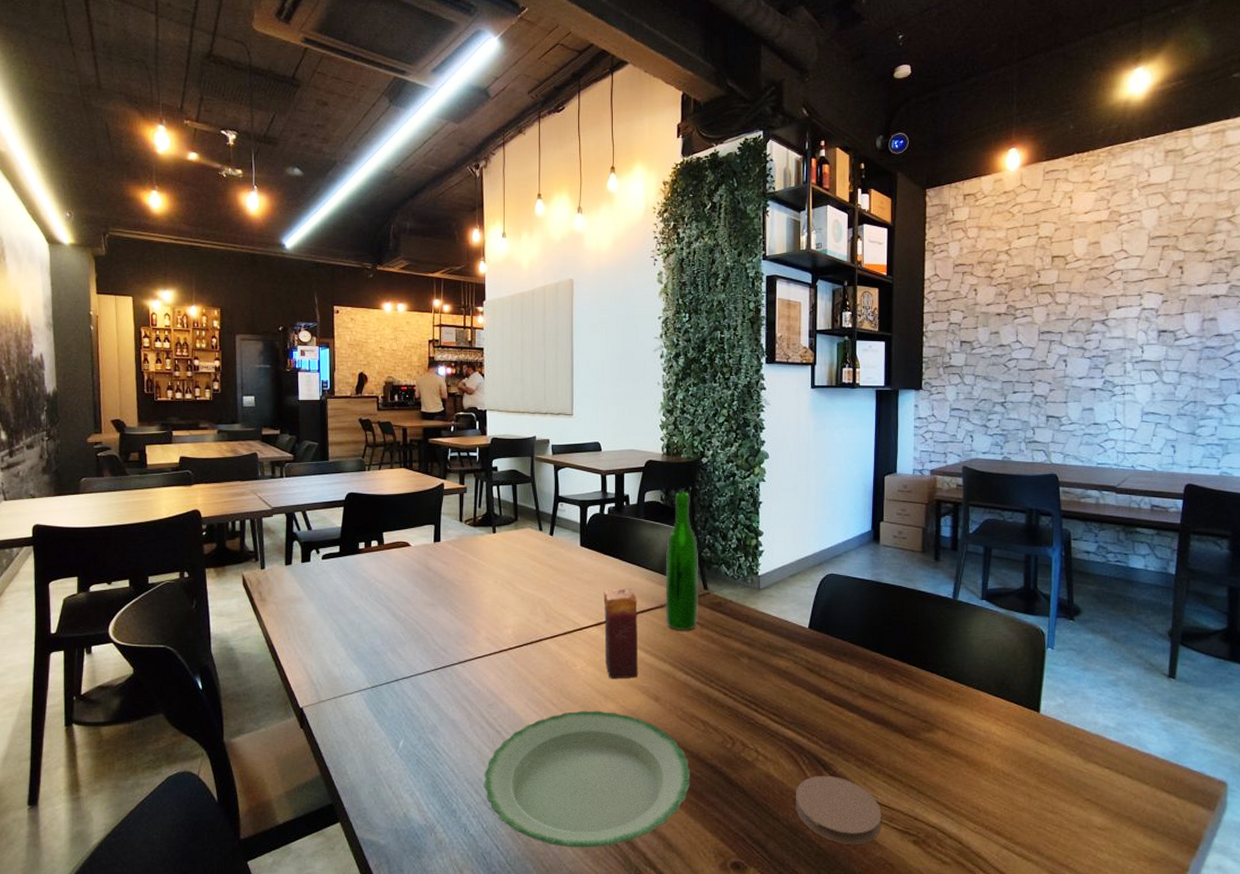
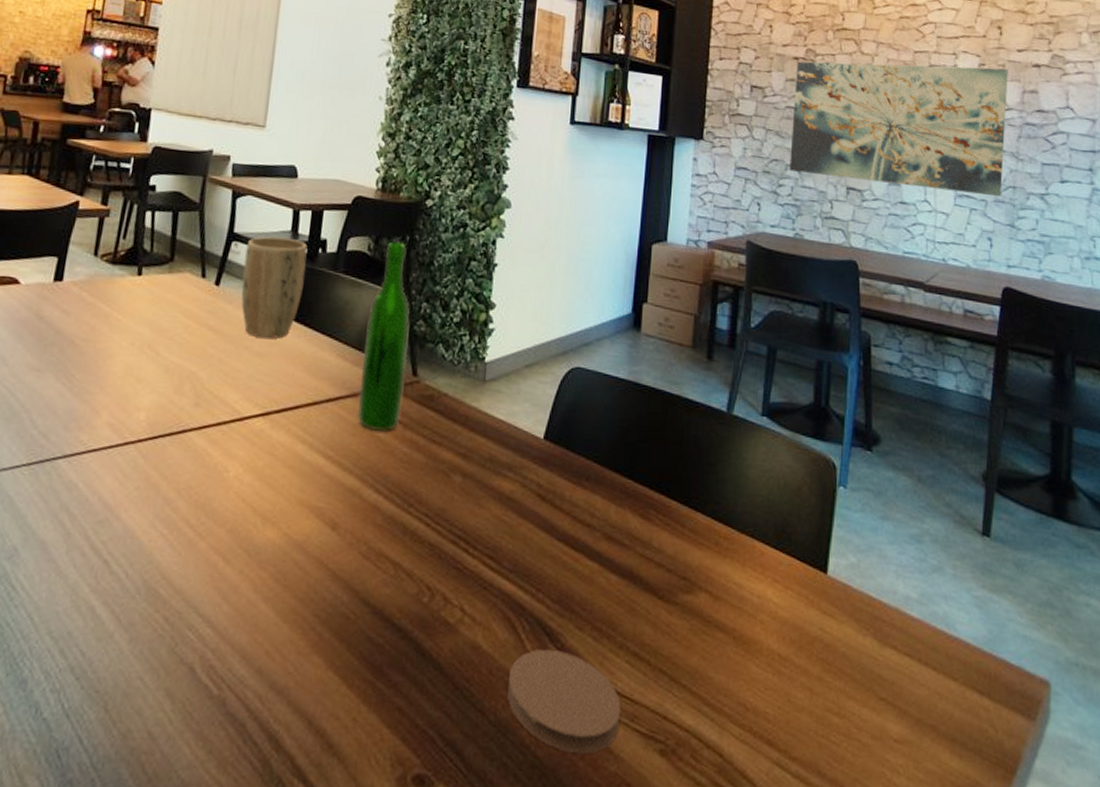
plate: present [484,710,690,848] -> none [73,537,369,747]
plant pot: none [569,496,616,571] -> present [241,236,308,340]
candle: present [603,589,638,679] -> none [269,366,323,495]
wall art: none [996,303,1189,411] -> present [789,61,1008,197]

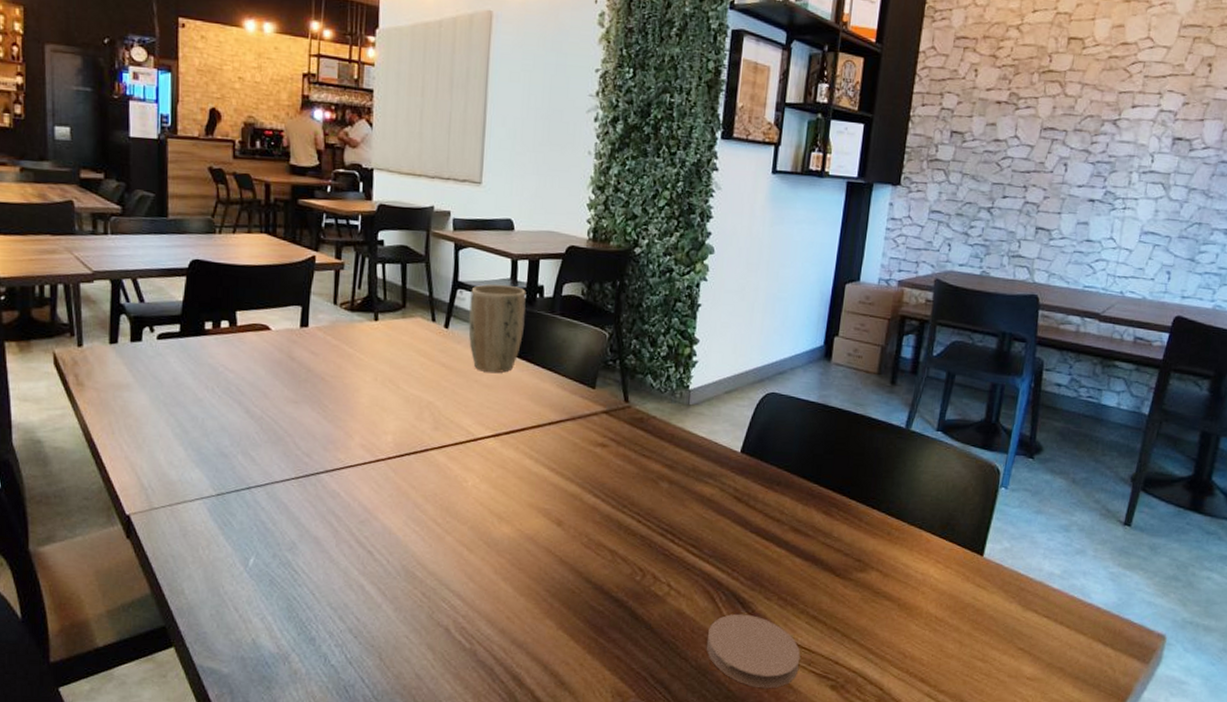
wine bottle: present [358,241,410,433] -> none [577,286,621,449]
wall art: present [789,61,1008,197] -> none [982,105,1212,233]

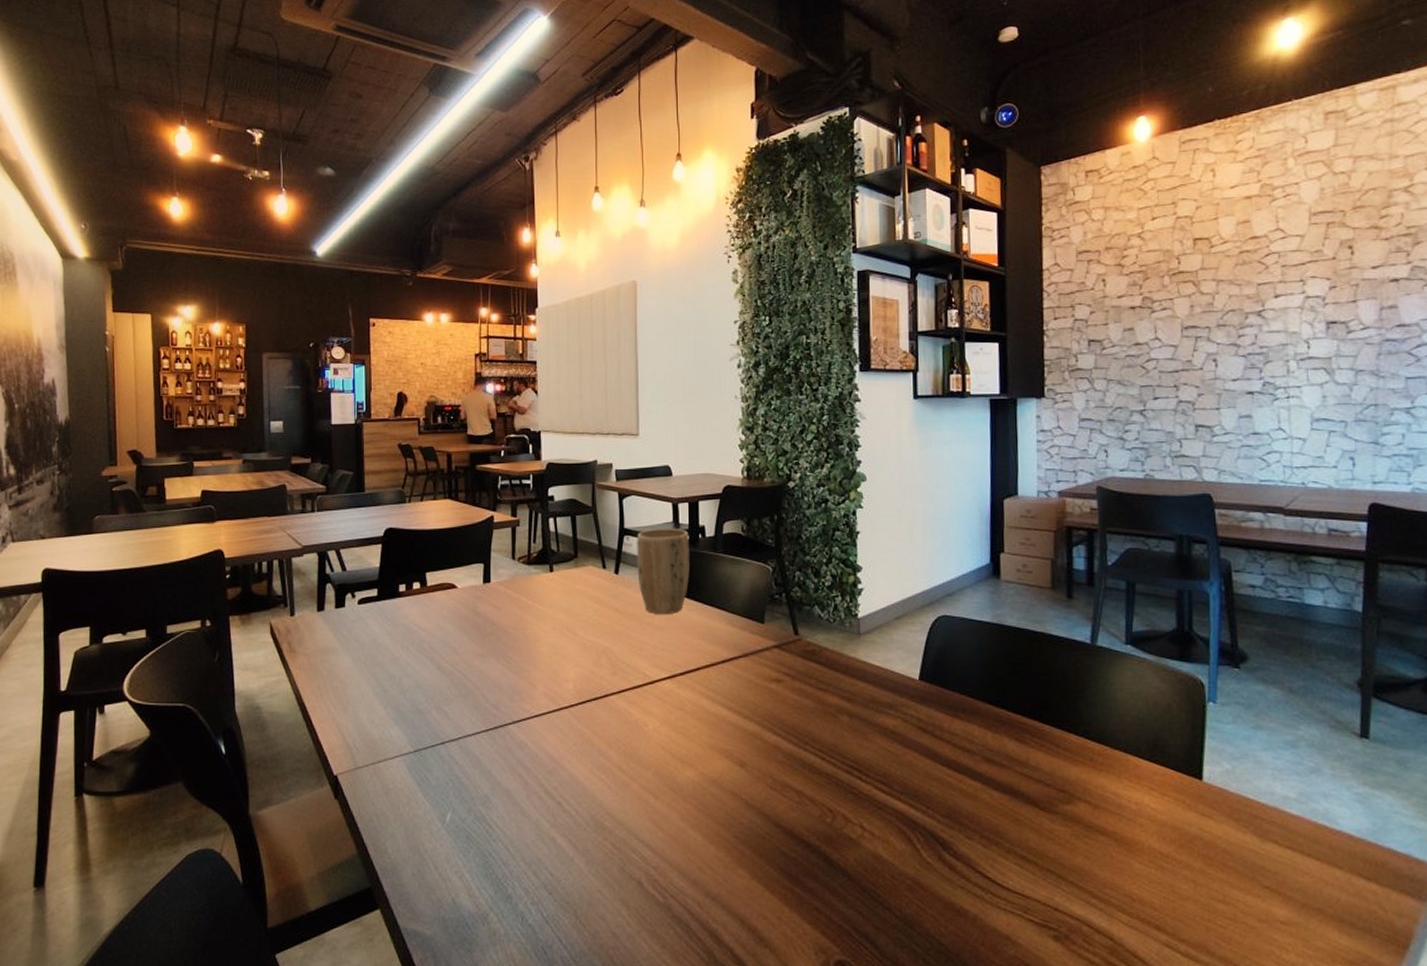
coaster: present [706,614,801,689] -> none [909,856,1015,941]

